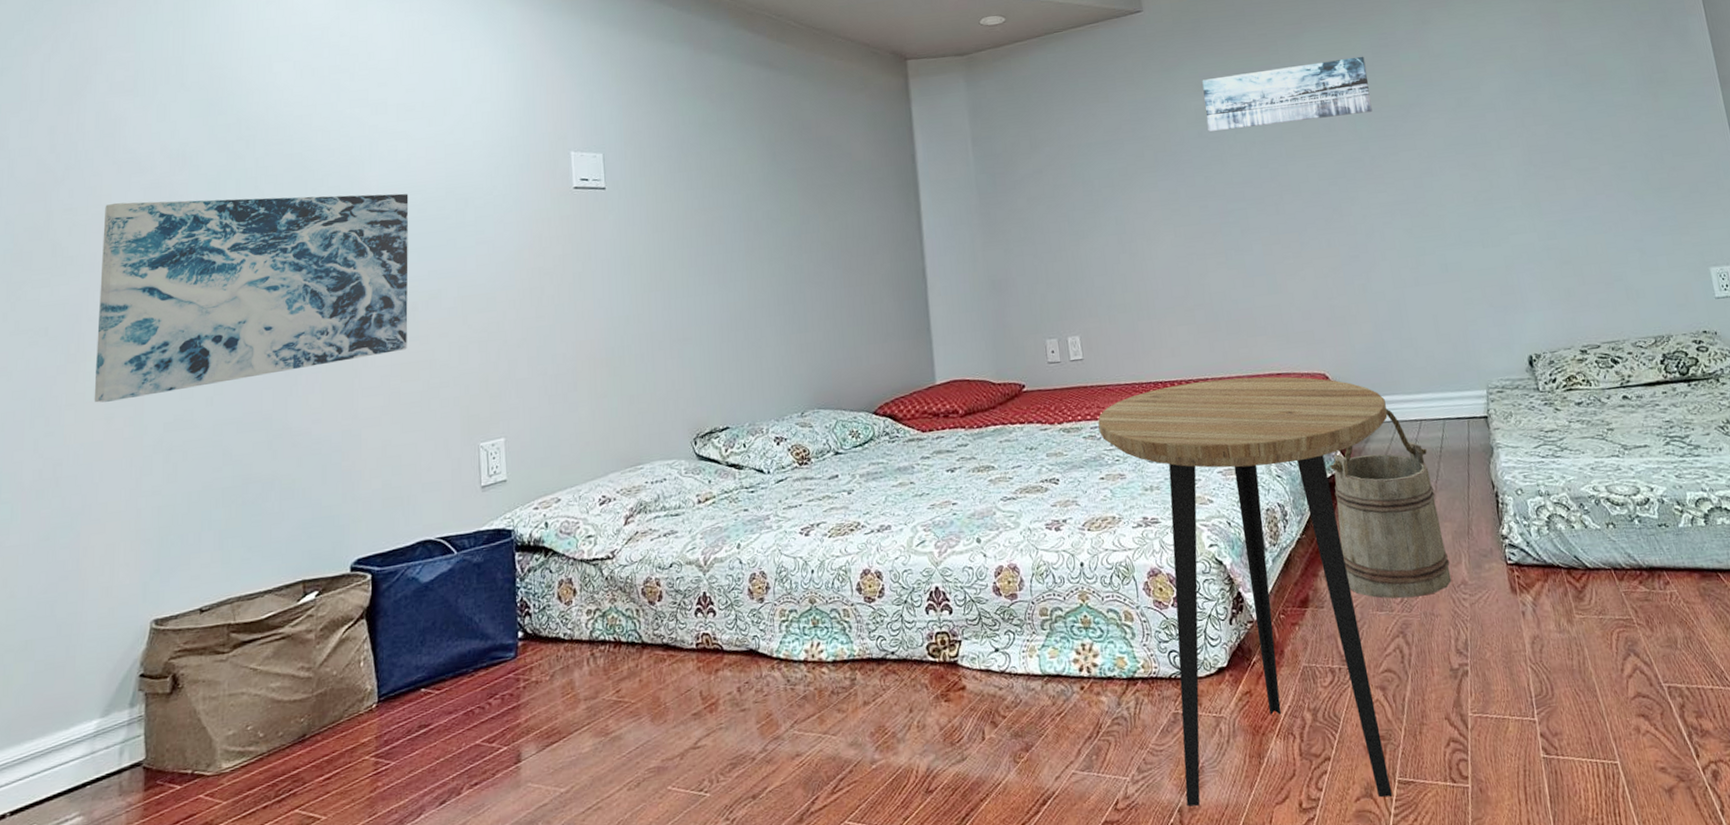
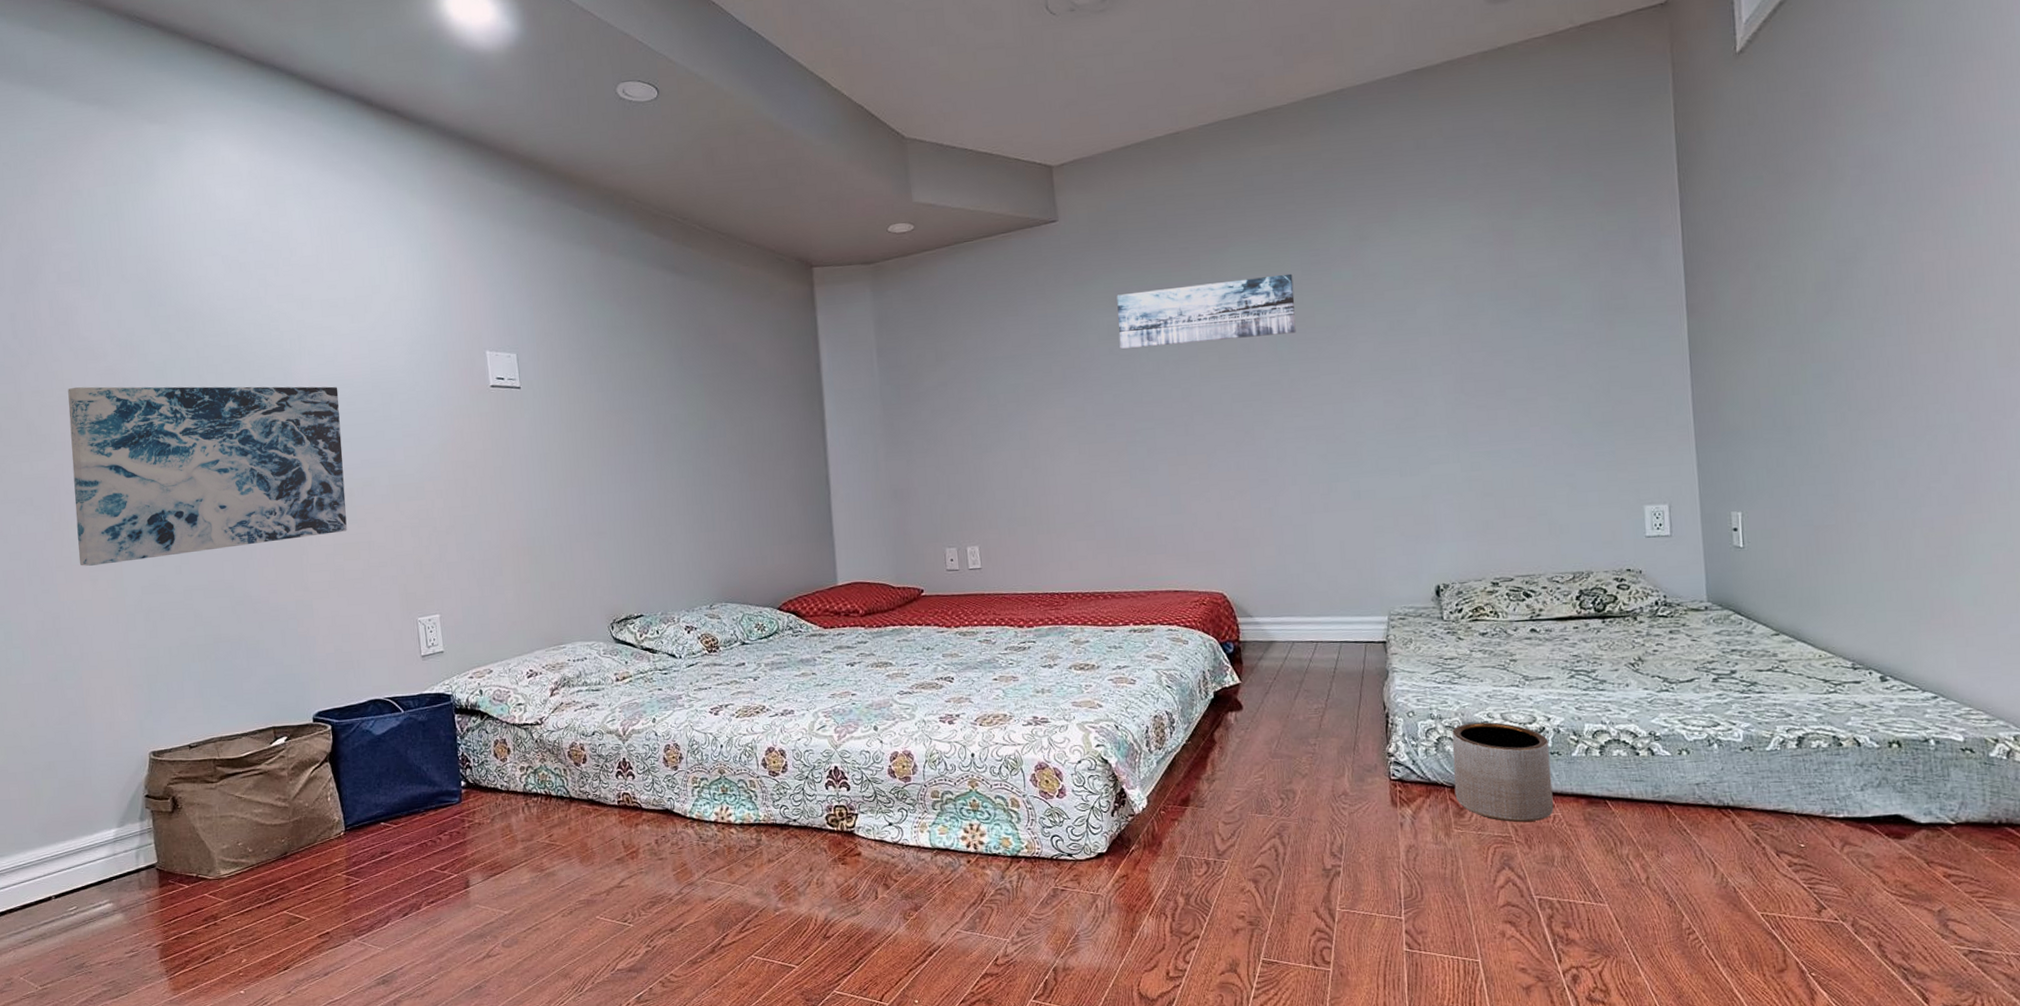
side table: present [1098,376,1393,807] -> none [993,593,1283,974]
bucket: present [1330,408,1452,599] -> none [1221,629,1333,804]
planter: none [1561,496,1670,603] -> present [1452,722,1554,822]

